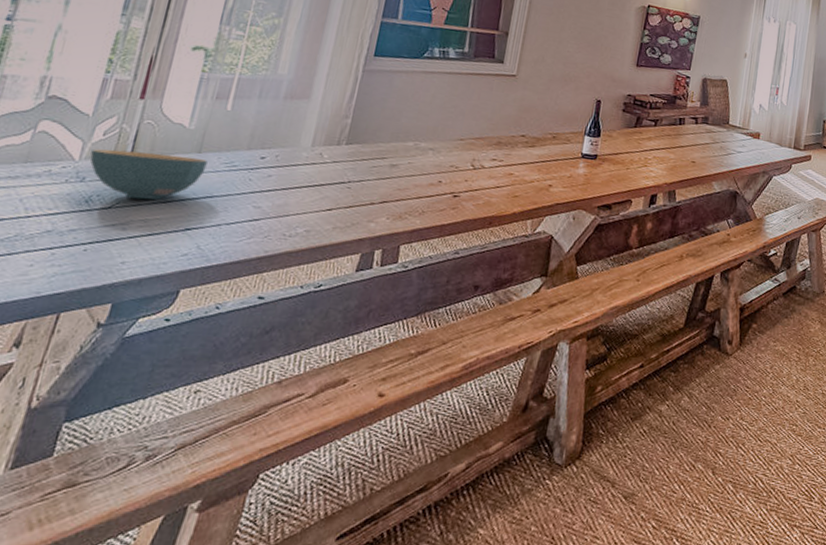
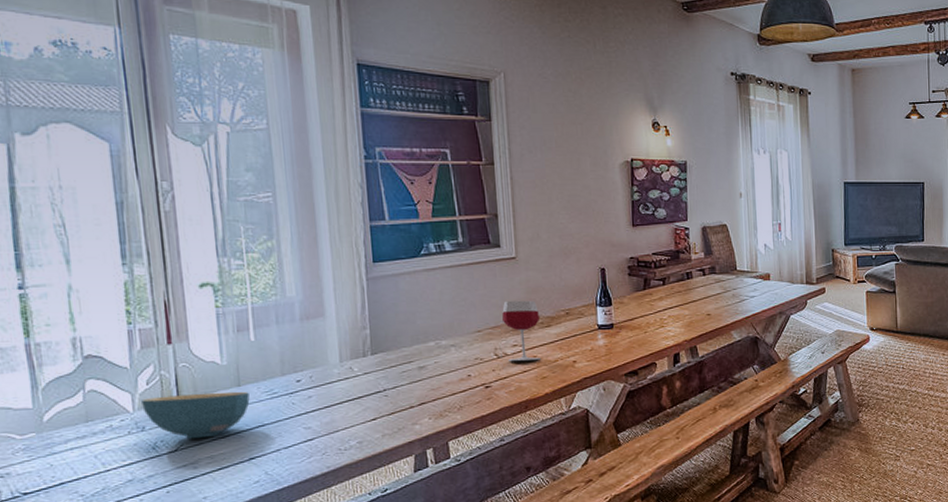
wineglass: none [484,115,527,178] -> present [502,300,541,362]

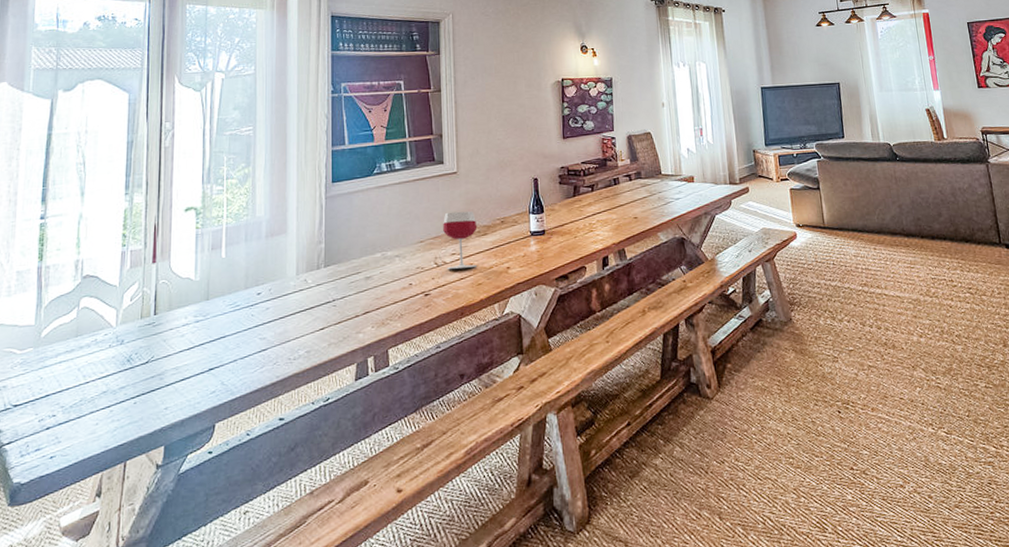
cereal bowl: present [141,391,250,439] -> none [124,305,215,351]

